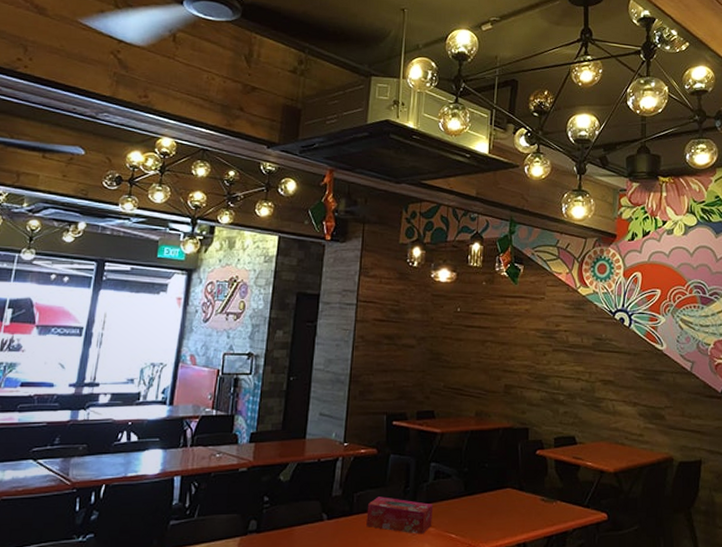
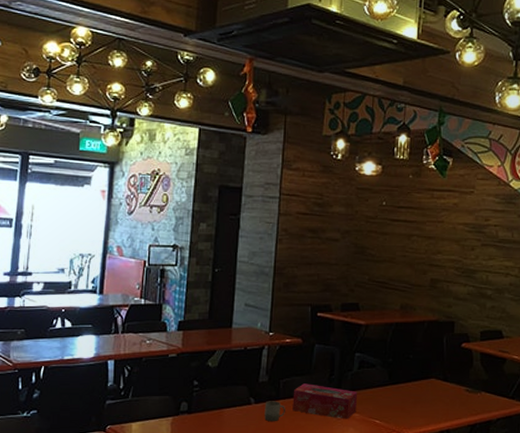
cup: none [337,516,359,540] -> present [264,401,285,422]

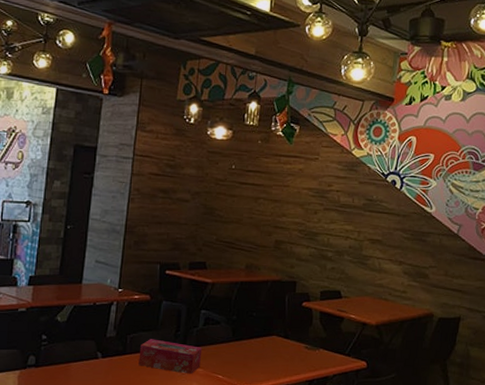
cup: present [264,401,285,422] -> none [111,355,131,376]

